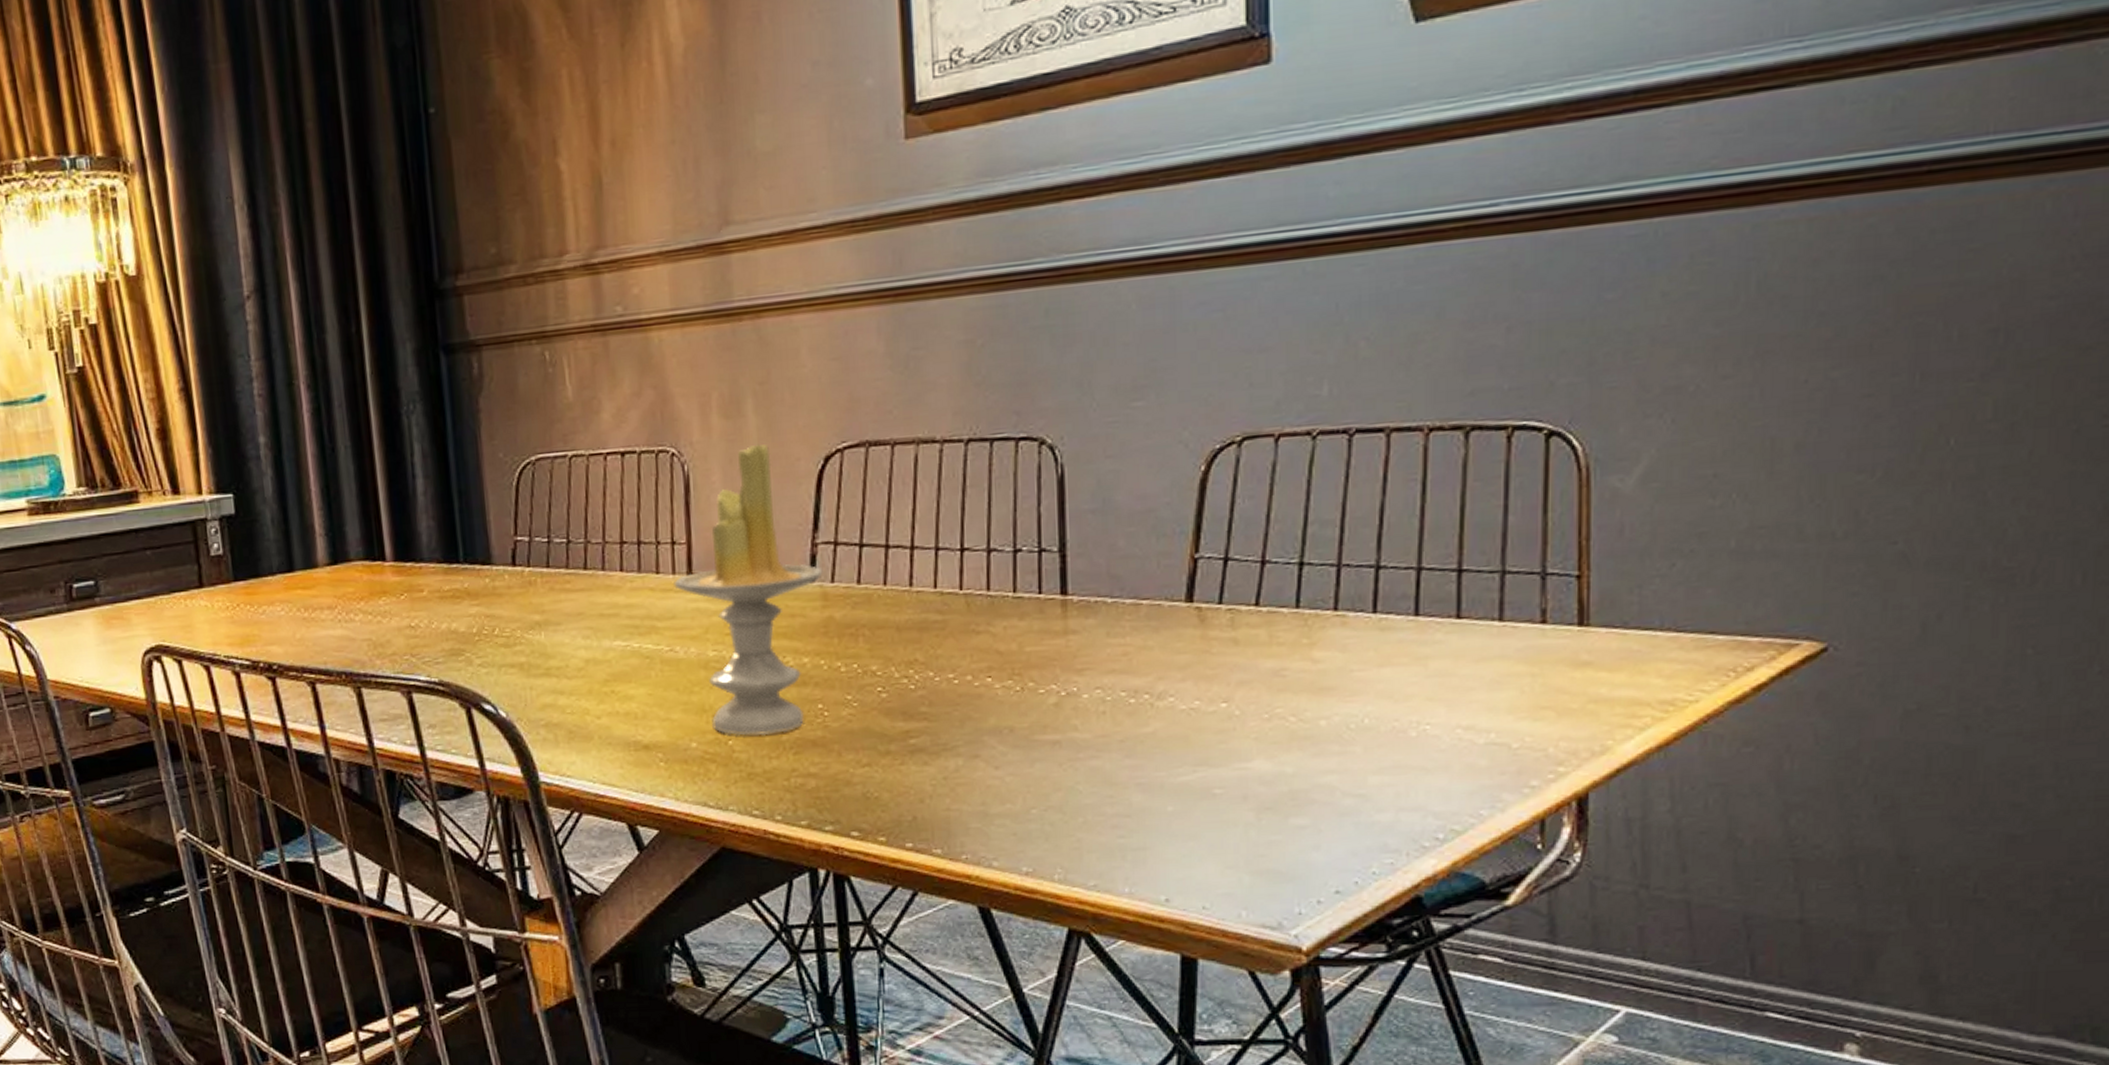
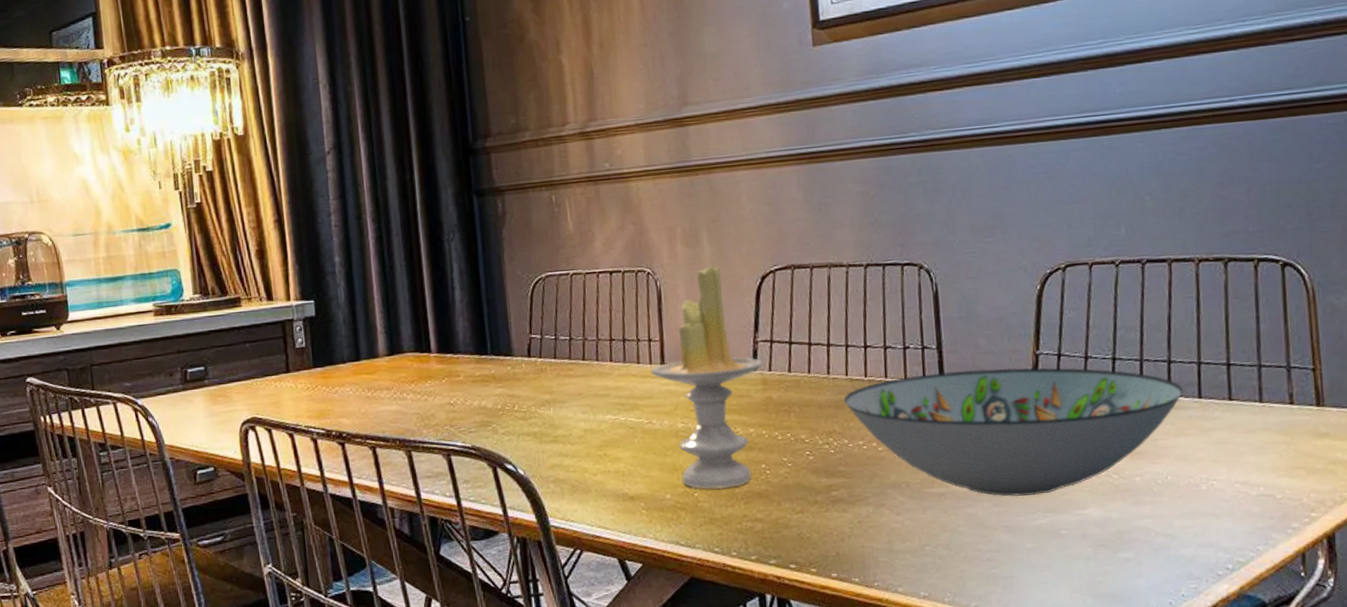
decorative bowl: none [929,576,1396,746] -> present [843,368,1184,497]

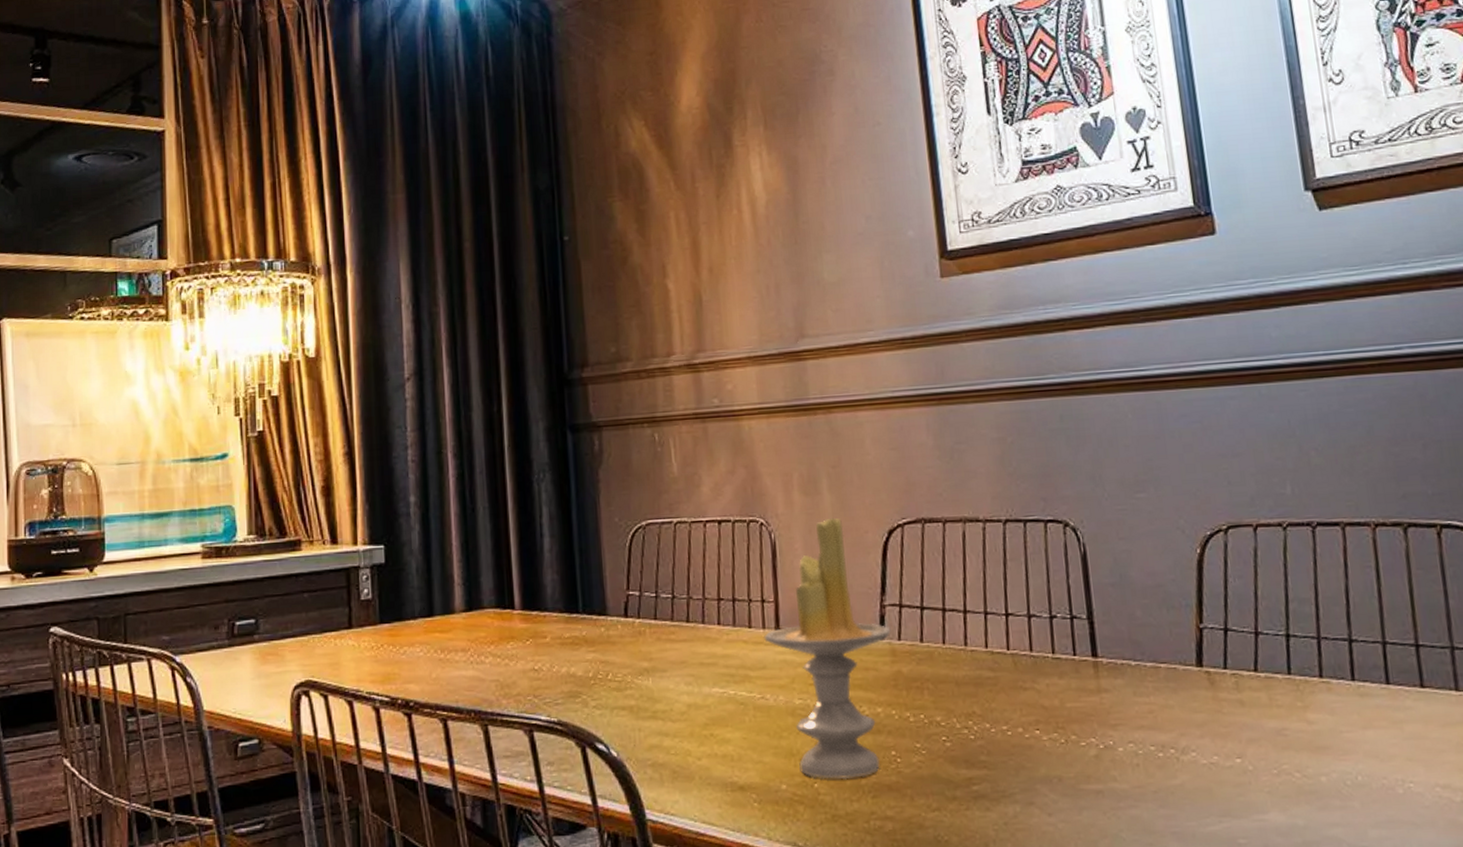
decorative bowl: present [843,368,1184,497] -> none [983,643,1370,797]

